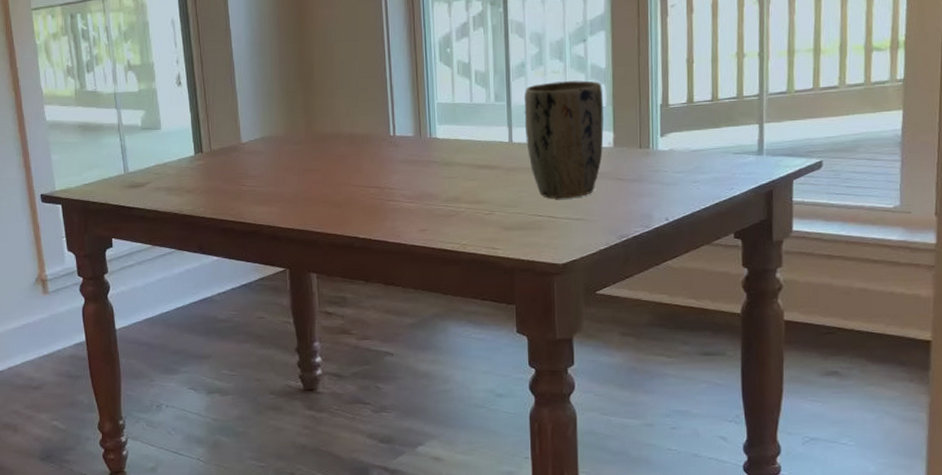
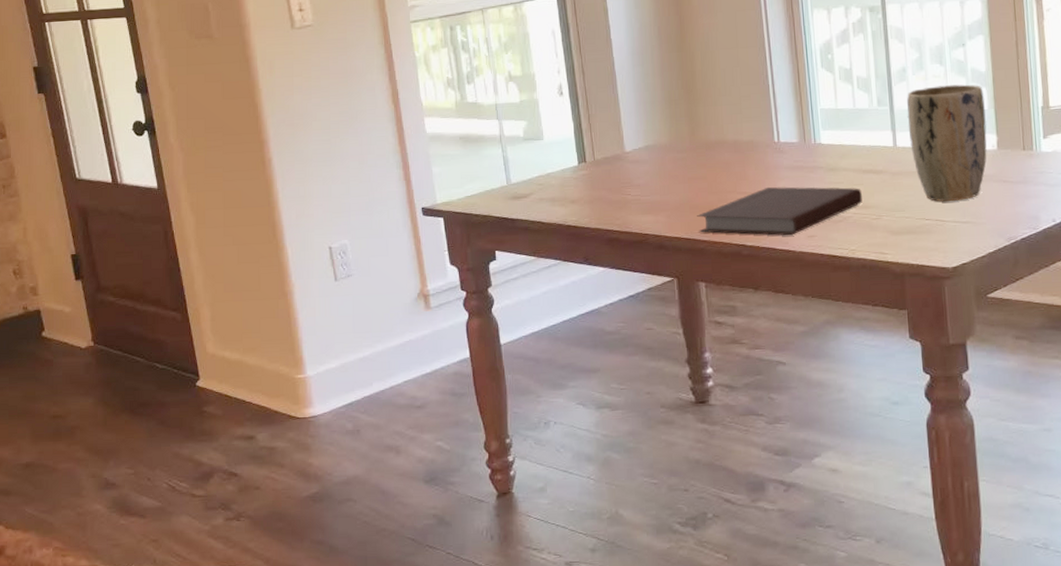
notebook: none [311,180,475,229] -> present [697,186,862,236]

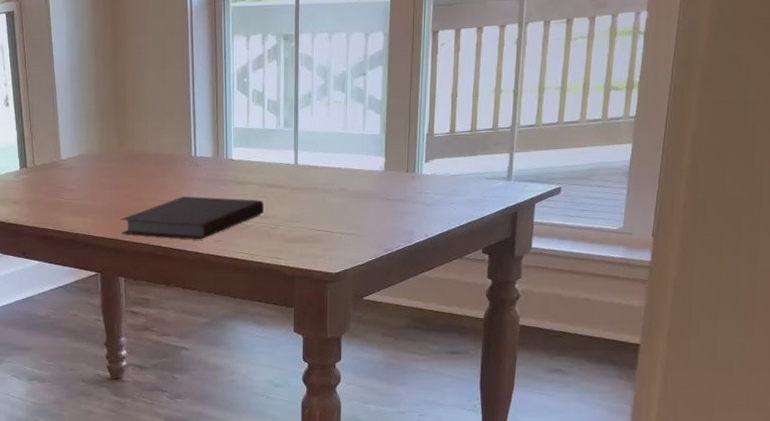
plant pot: present [906,84,987,202] -> none [309,110,378,215]

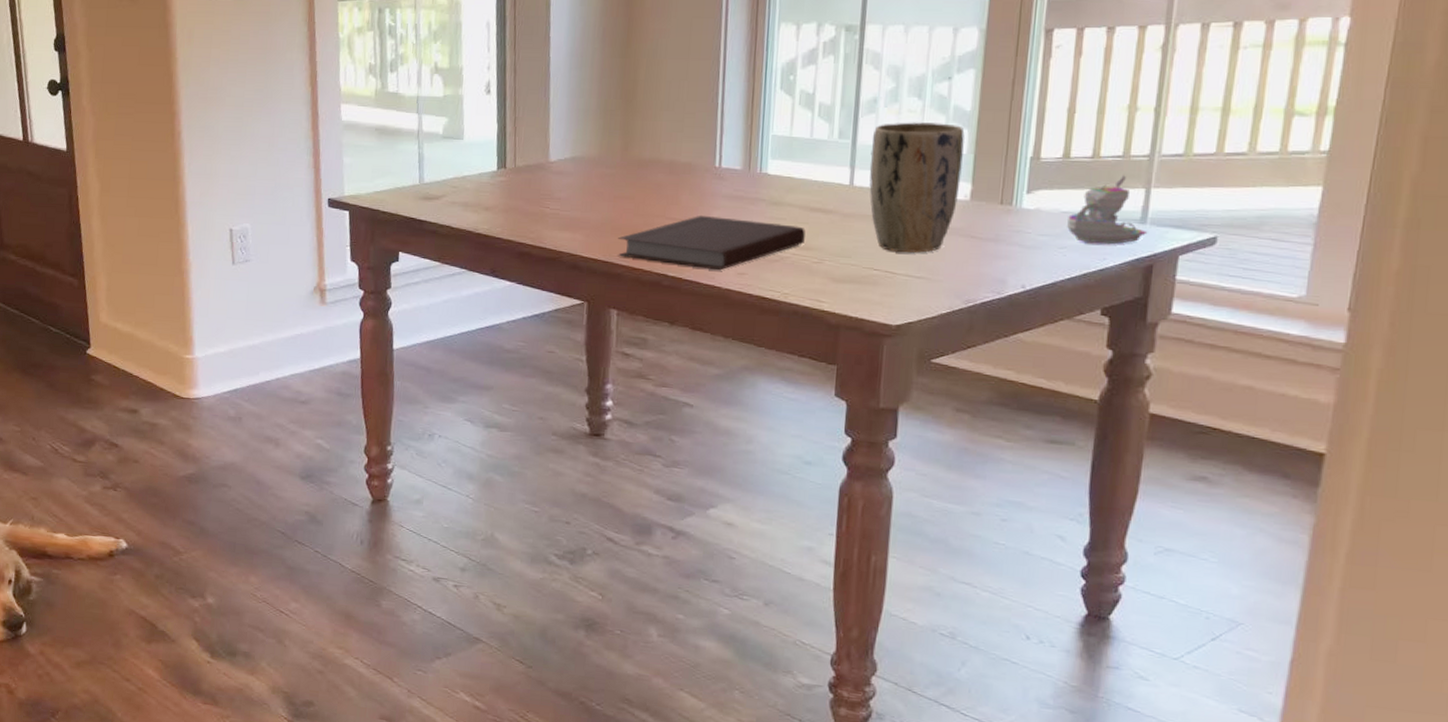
plant pot: none [309,110,378,215] -> present [869,122,965,253]
candle: none [454,144,513,199] -> present [1066,175,1148,245]

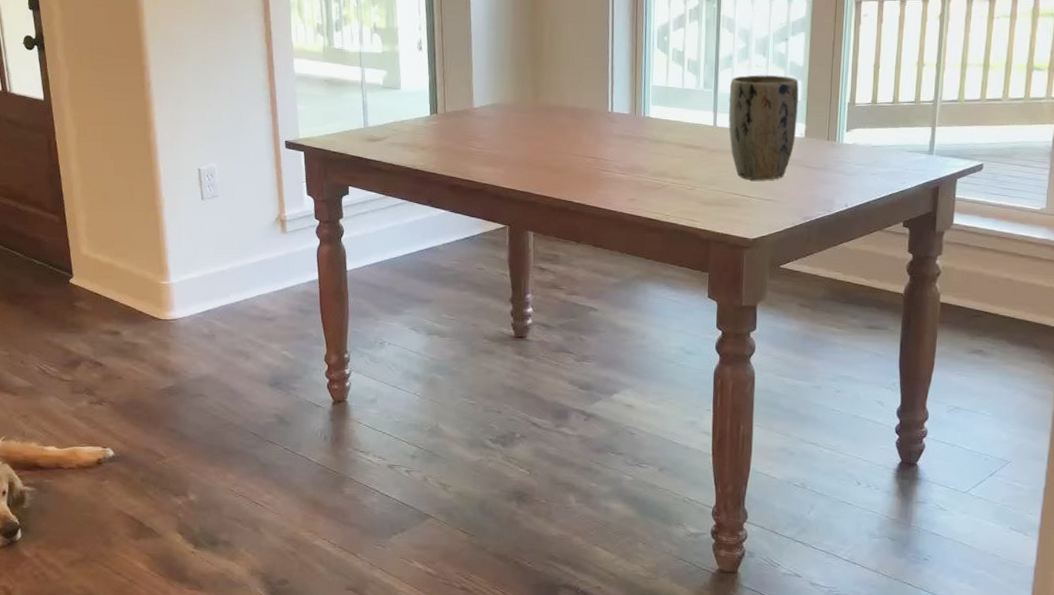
notebook: present [618,215,806,271] -> none [532,151,681,197]
candle: present [1066,175,1148,245] -> none [875,117,935,171]

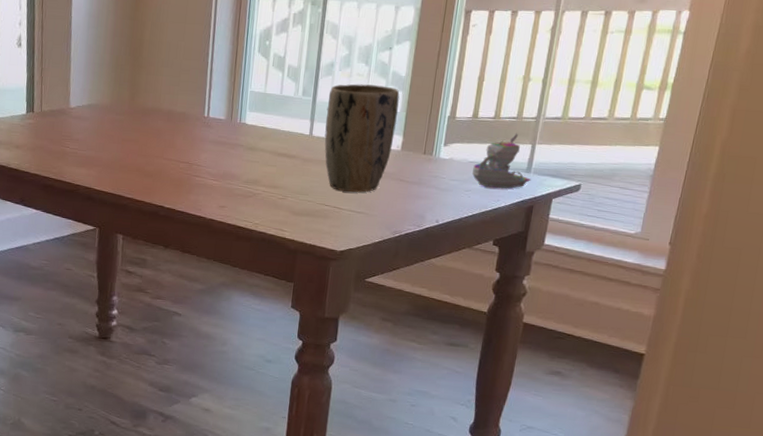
candle: none [875,117,935,171] -> present [471,133,531,189]

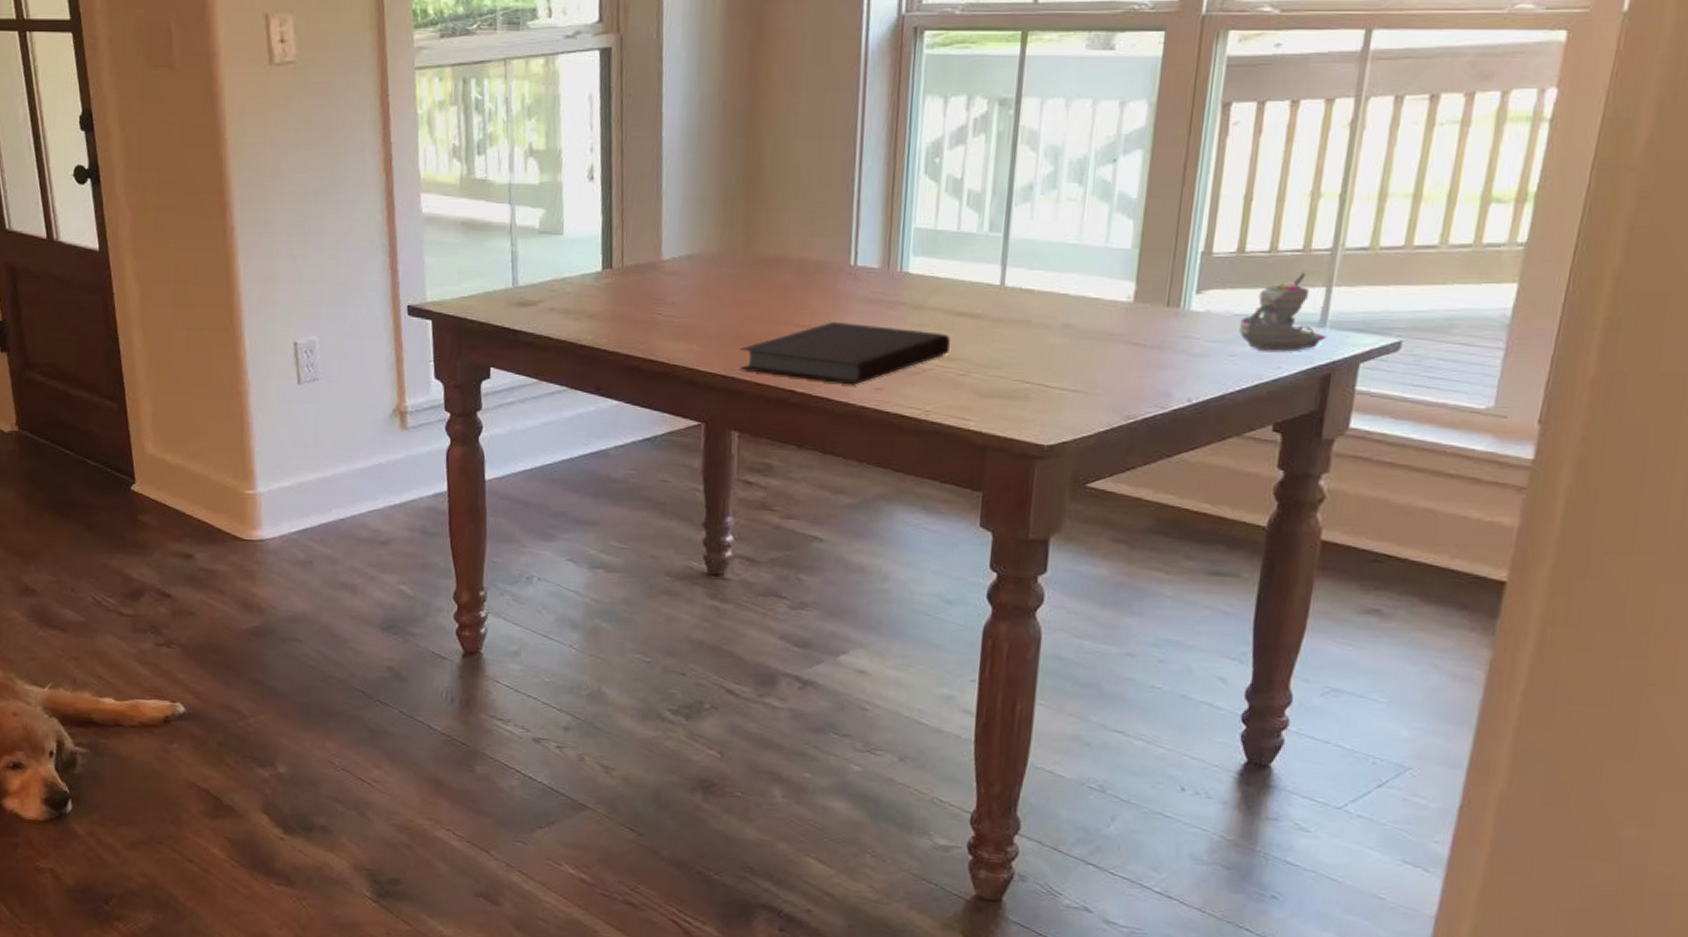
notebook: none [124,156,274,204] -> present [740,321,950,386]
plant pot: present [324,84,400,192] -> none [1022,212,1130,363]

